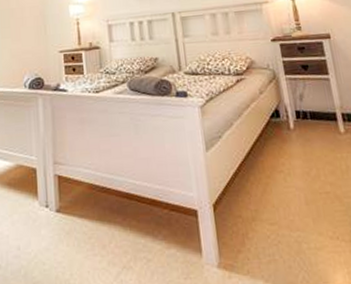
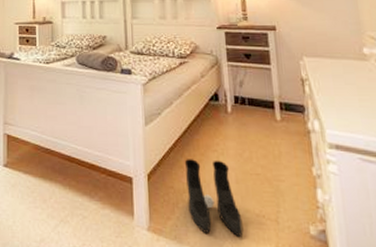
boots: none [250,181,319,265] -> present [184,159,243,238]

